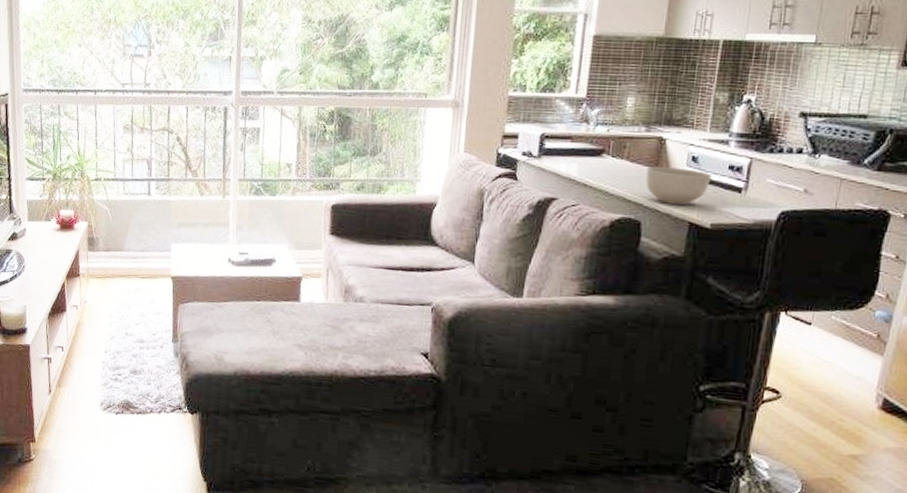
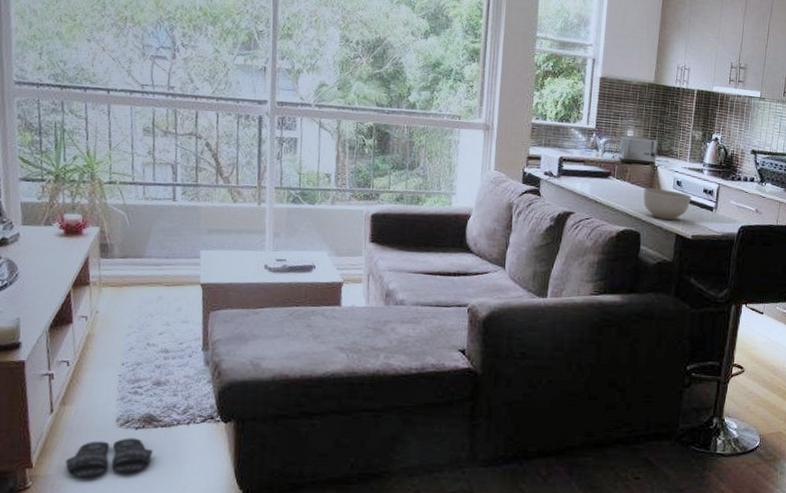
slippers: none [60,421,130,457] -> present [65,438,153,479]
toaster: none [615,103,671,138] -> present [619,135,660,165]

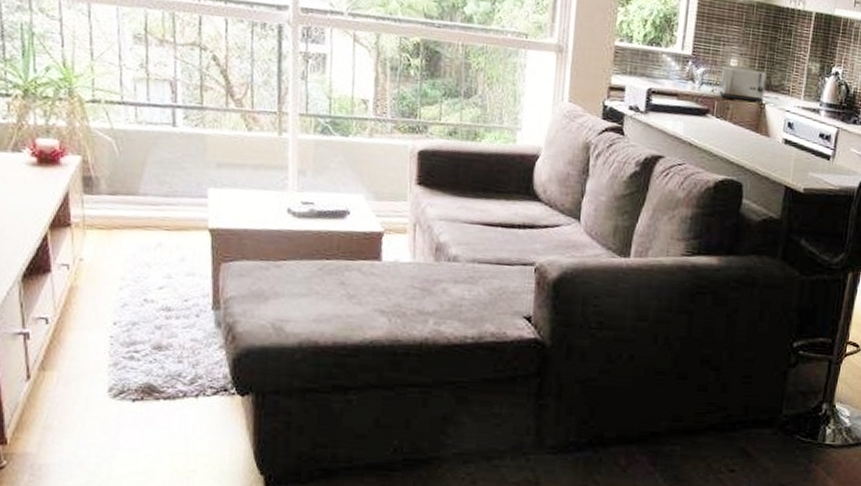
slippers: present [65,438,153,479] -> none [47,411,154,459]
bowl: present [643,188,692,220] -> none [747,130,805,169]

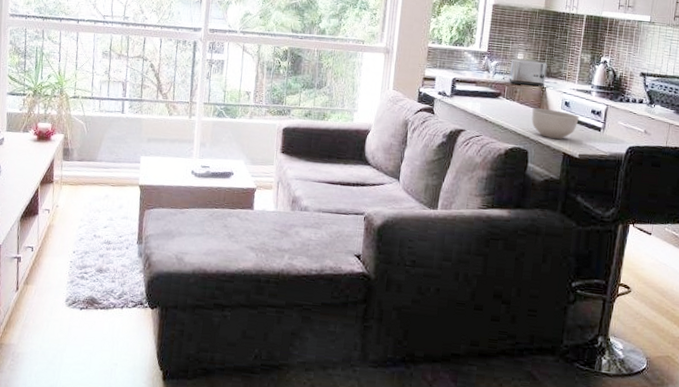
bowl: none [747,130,805,169] -> present [531,108,579,139]

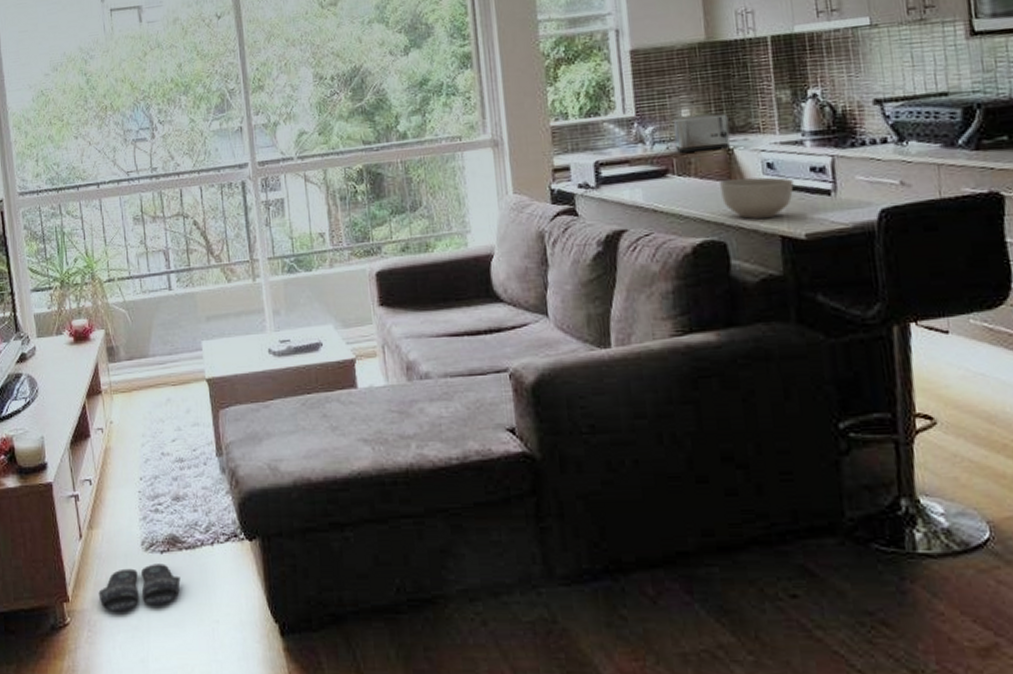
slippers: none [24,316,93,350] -> present [98,564,181,613]

